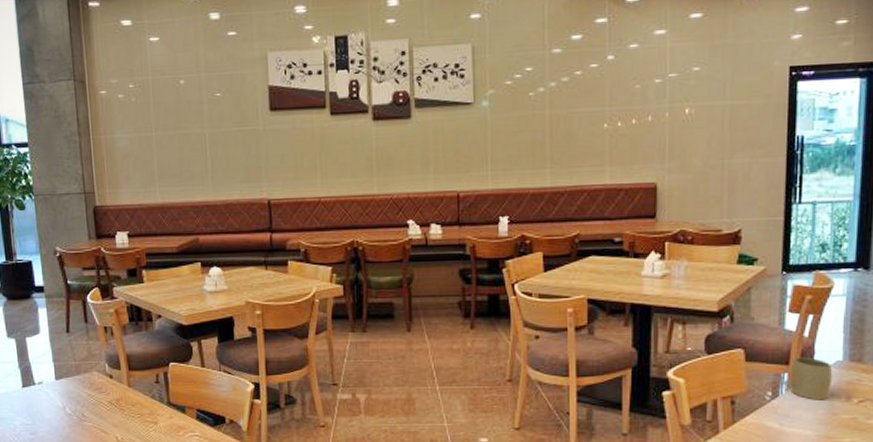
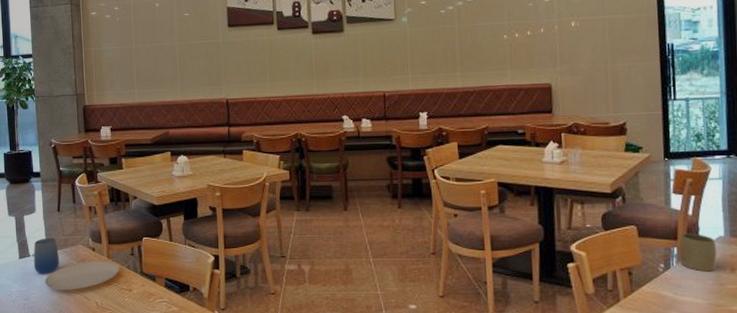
cup: none [39,363,71,405] -> present [33,238,59,274]
plate: none [54,389,143,423] -> present [45,260,120,290]

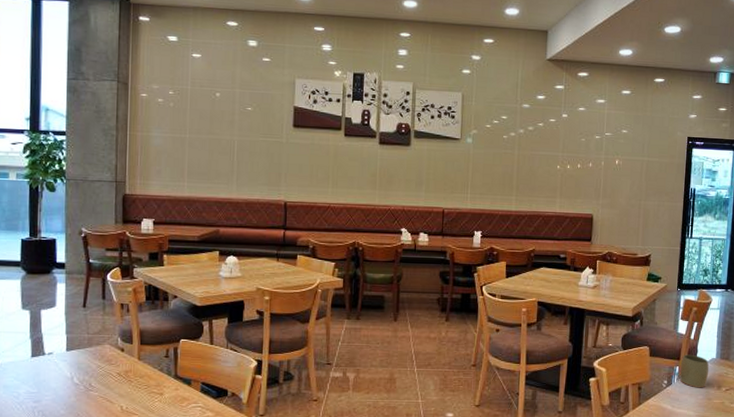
cup: present [33,238,59,274] -> none [48,335,81,375]
plate: present [45,260,120,290] -> none [61,361,151,393]

